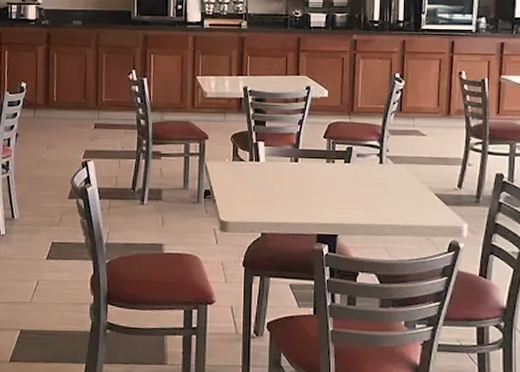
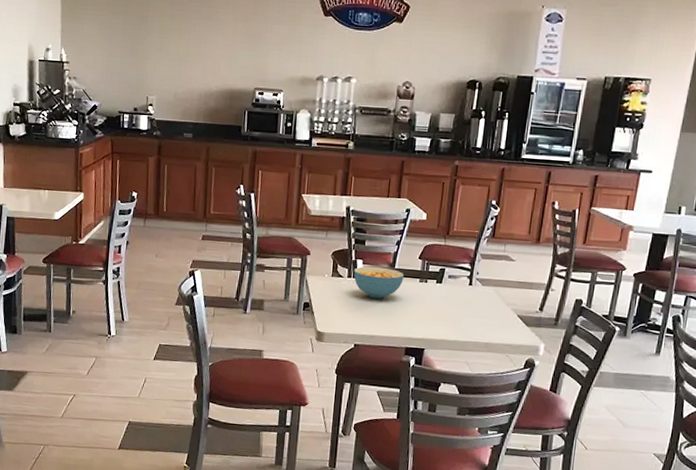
cereal bowl: none [255,148,309,182] -> present [353,266,404,299]

